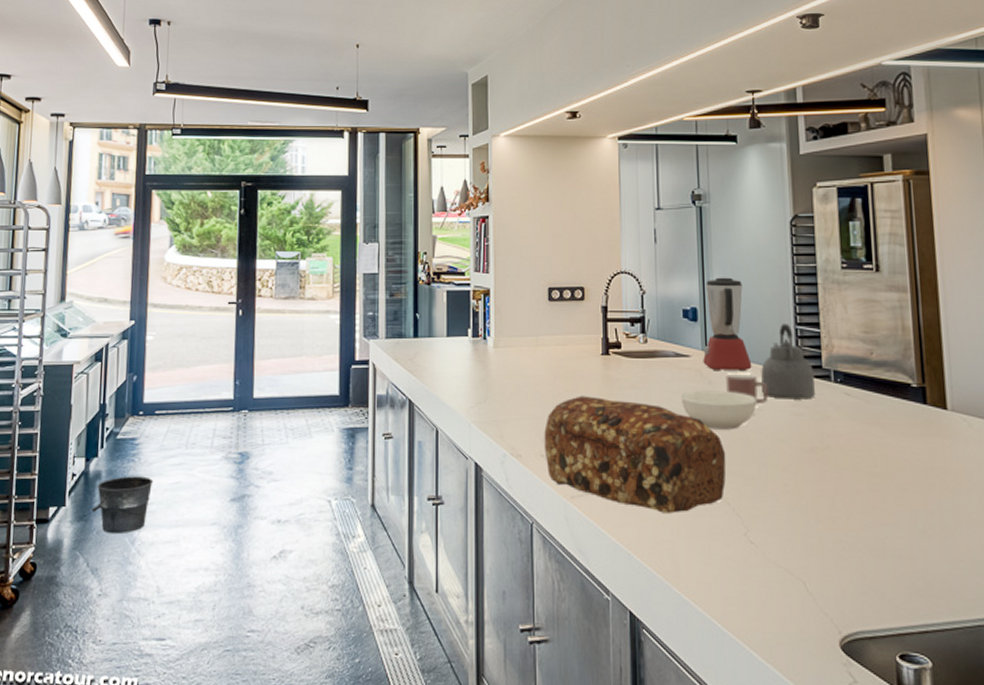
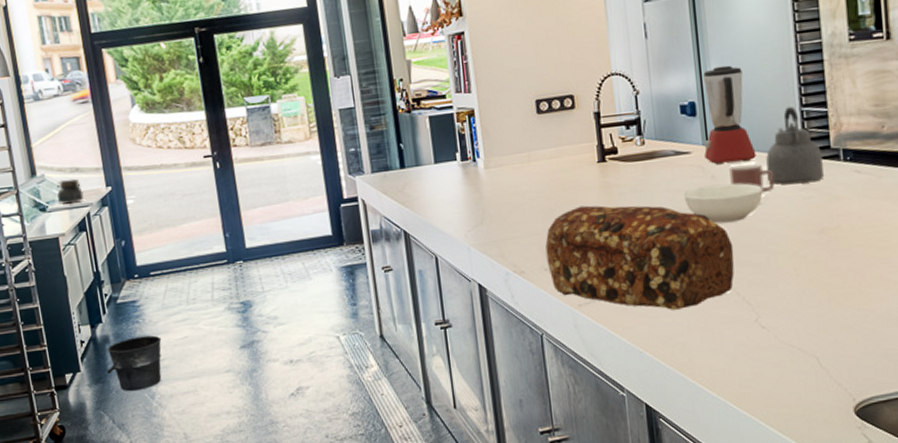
jar: none [80,308,107,334] -> present [56,178,84,205]

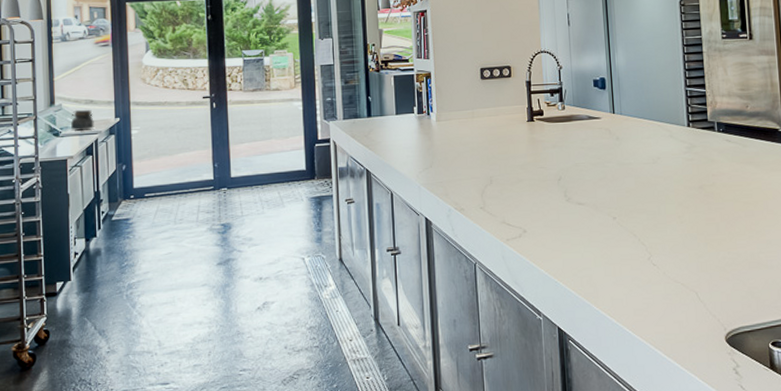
bucket: present [107,335,162,392] -> none [95,250,148,301]
bread loaf: present [545,205,735,310] -> none [482,156,633,247]
bowl: present [683,183,763,224] -> none [594,144,656,177]
blender: present [703,65,757,165] -> none [611,51,651,129]
mug: present [729,163,775,195] -> none [630,129,665,155]
kettle: present [766,107,824,185] -> none [658,86,702,148]

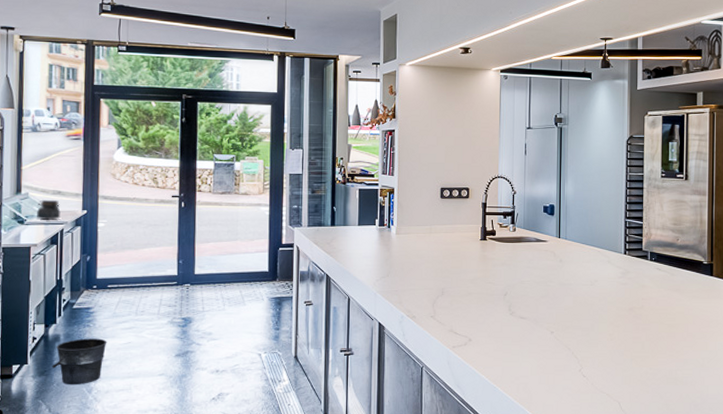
bucket: none [95,250,148,301] -> present [52,338,107,385]

